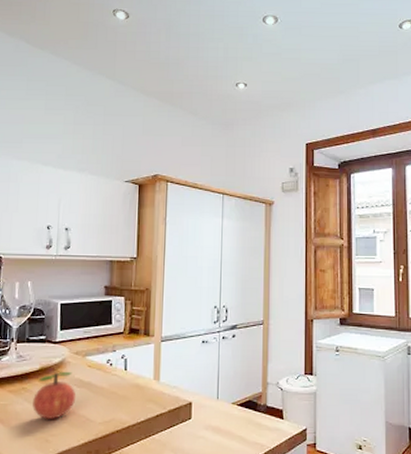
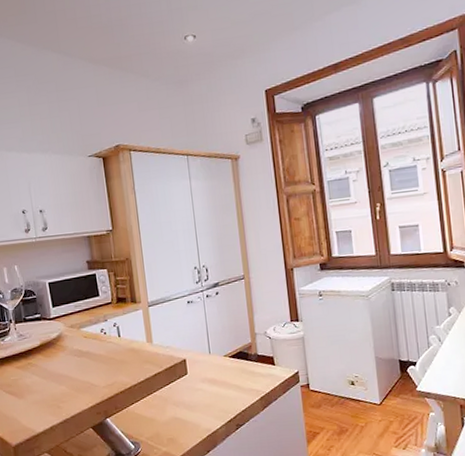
apple: present [33,372,77,420] -> none [39,344,79,389]

